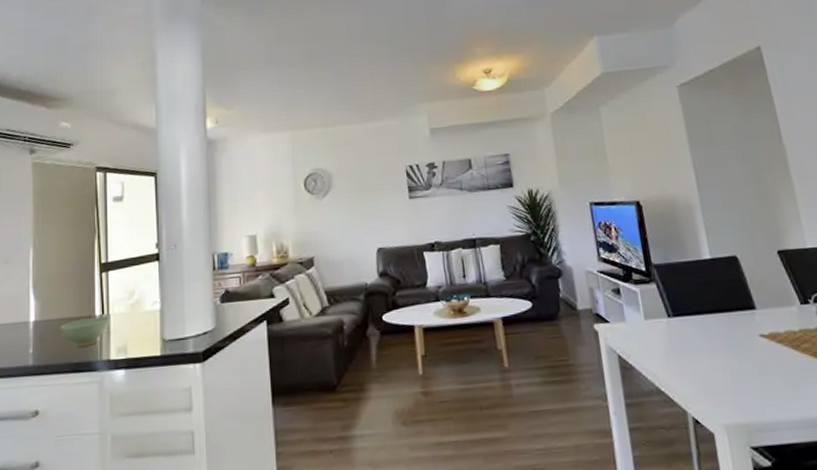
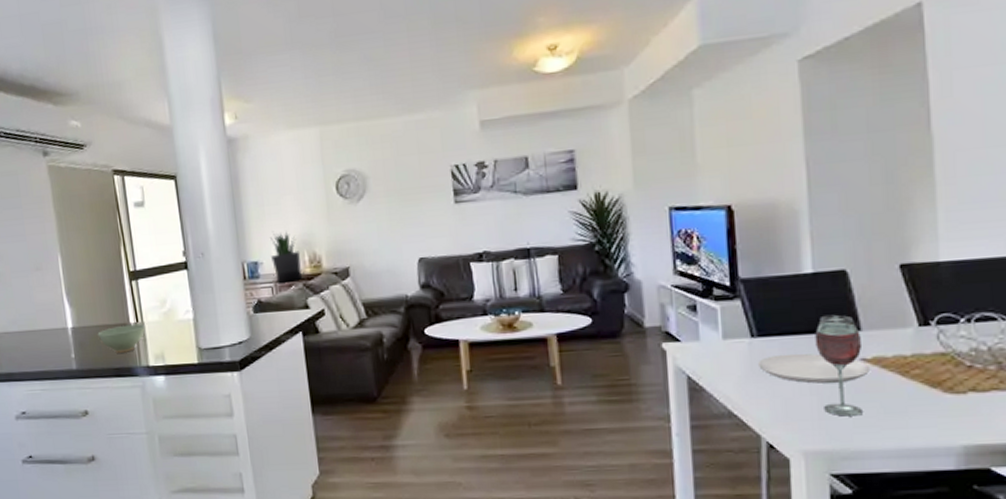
planter: none [241,224,270,273] -> present [271,231,302,284]
plate: none [675,331,769,359] -> present [757,353,871,384]
wineglass: none [719,295,769,390] -> present [815,314,863,417]

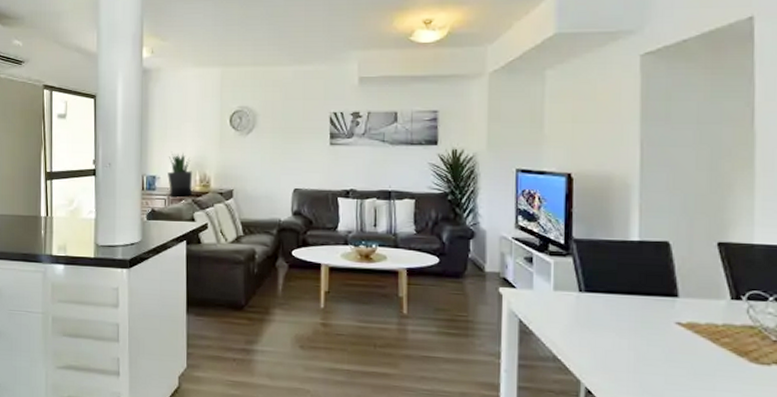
bowl: present [97,323,145,353] -> none [12,217,53,241]
plate: present [757,353,871,384] -> none [582,310,685,342]
wineglass: present [815,314,863,417] -> none [636,280,678,374]

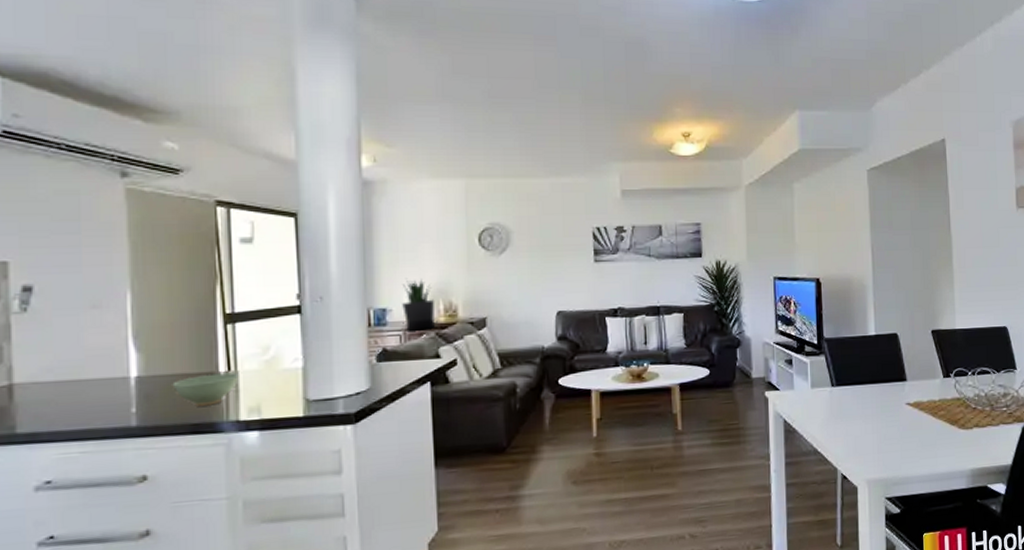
bowl: none [12,217,53,241] -> present [172,372,239,406]

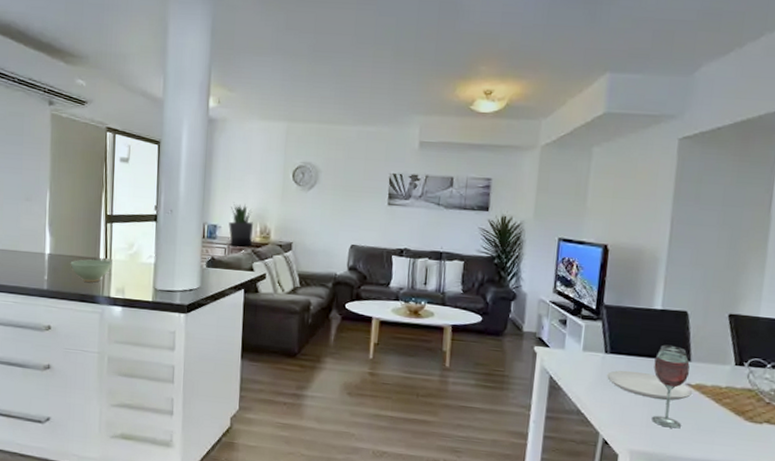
plate: none [835,399,913,424] -> present [606,370,693,401]
wineglass: none [876,368,907,450] -> present [652,345,690,429]

